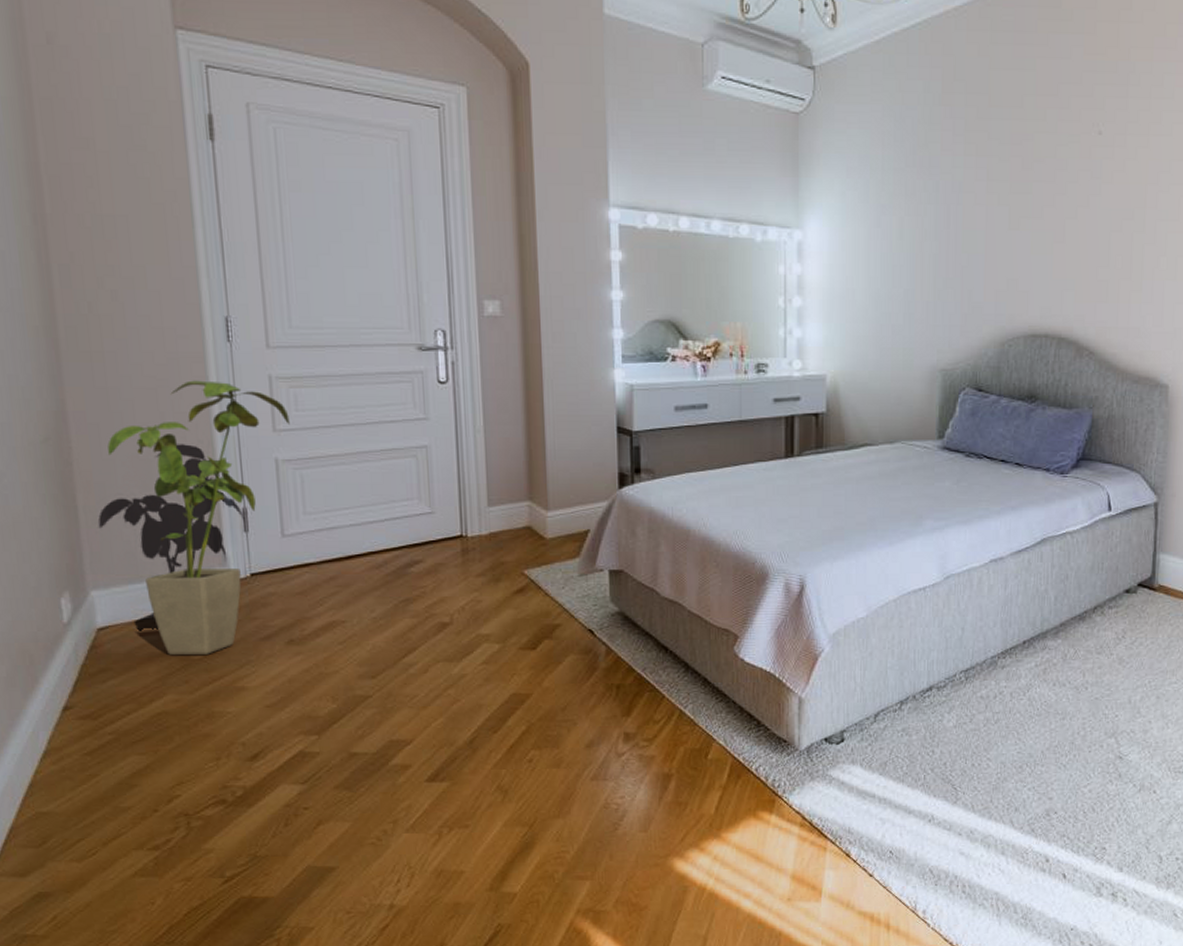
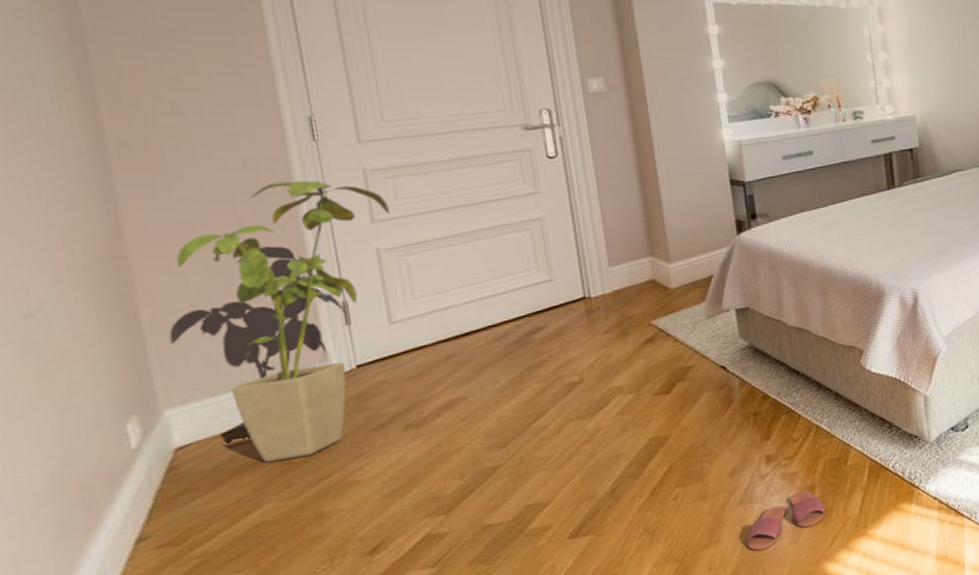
slippers: none [596,778,681,831] -> present [746,490,826,551]

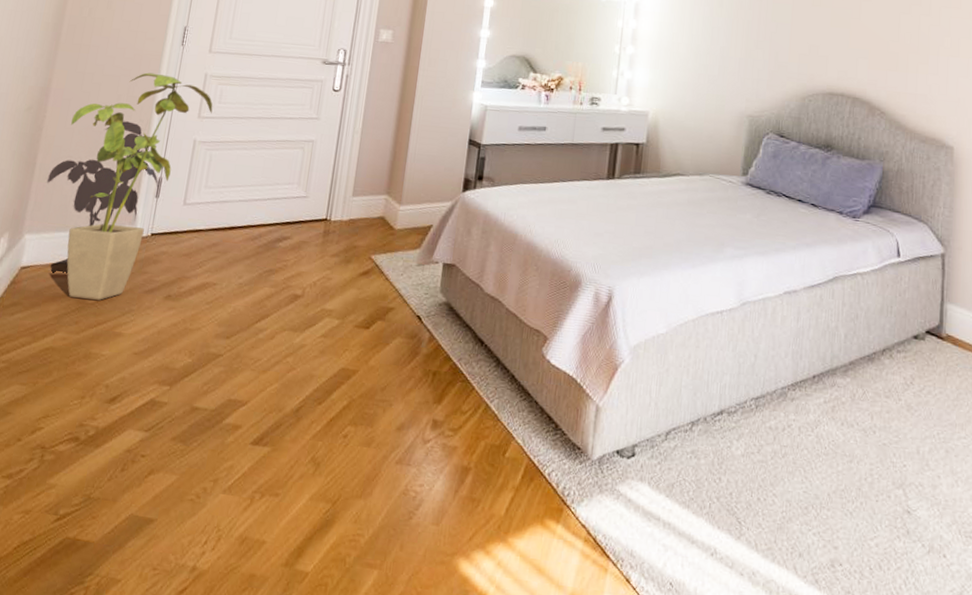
slippers: present [746,490,826,551] -> none [393,470,474,520]

